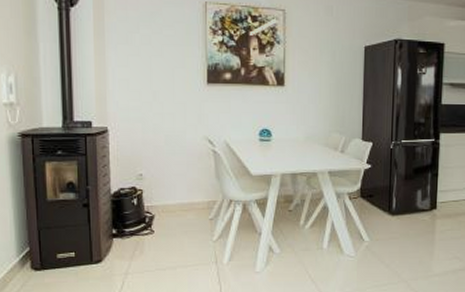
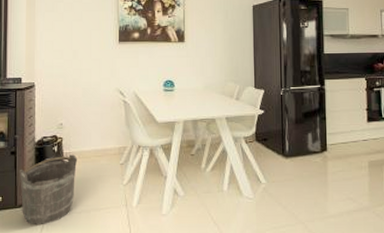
bucket: none [93,208,161,282] -> present [19,154,78,226]

